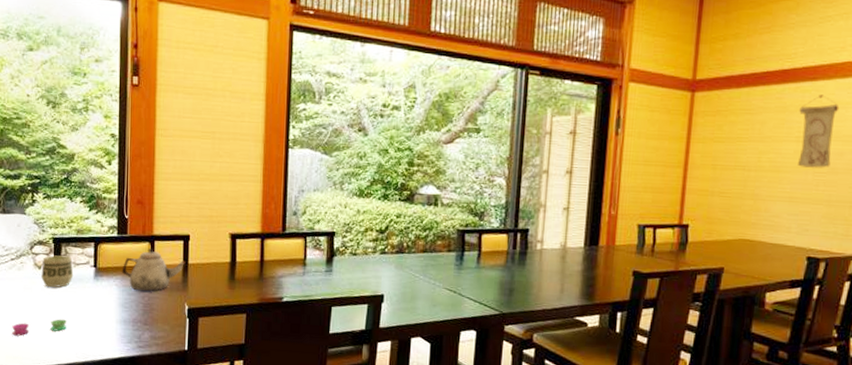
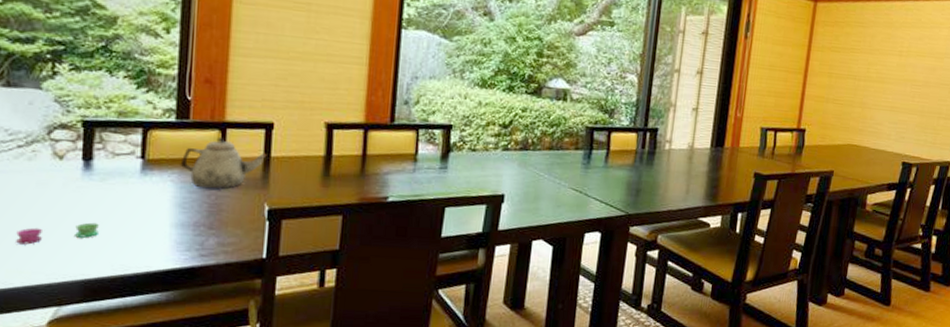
cup: present [41,255,74,288] -> none [63,142,112,184]
wall scroll: present [798,94,840,168] -> none [899,13,935,81]

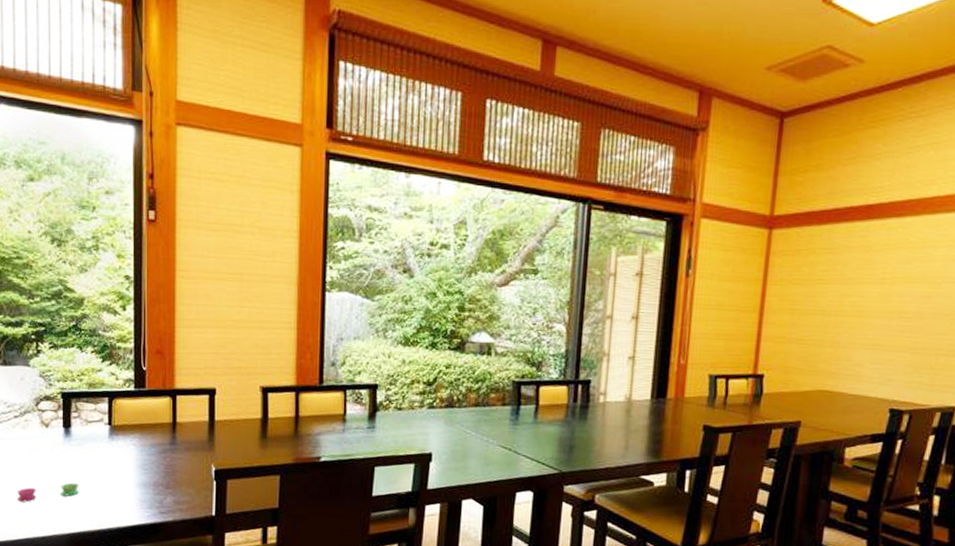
teapot: present [180,138,267,189] -> none [140,404,211,452]

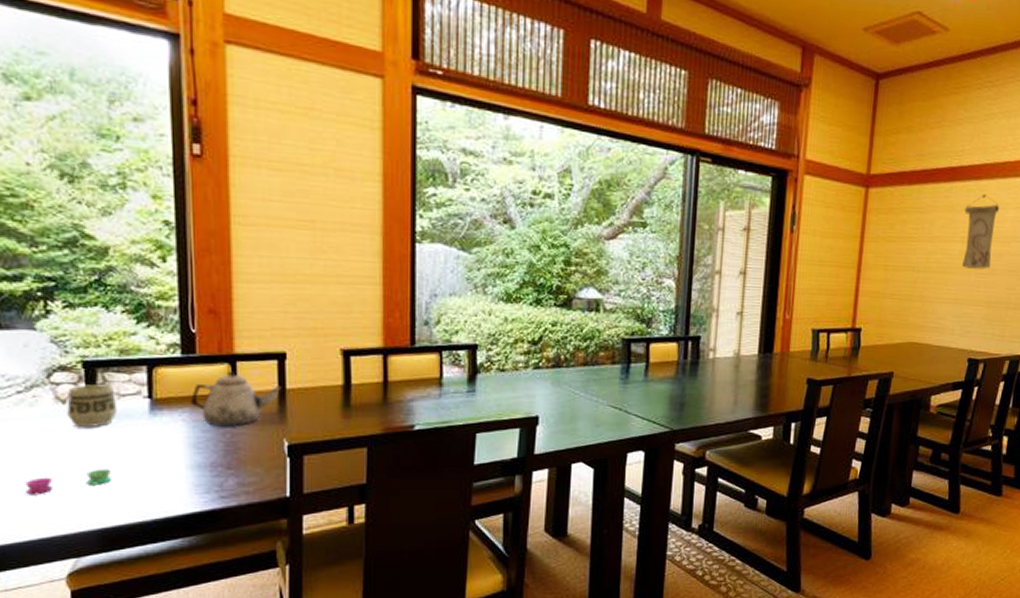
cup: none [49,412,86,448] -> present [67,384,118,428]
teapot: none [140,404,211,452] -> present [190,372,282,427]
wall scroll: none [882,232,928,313] -> present [962,194,1000,269]

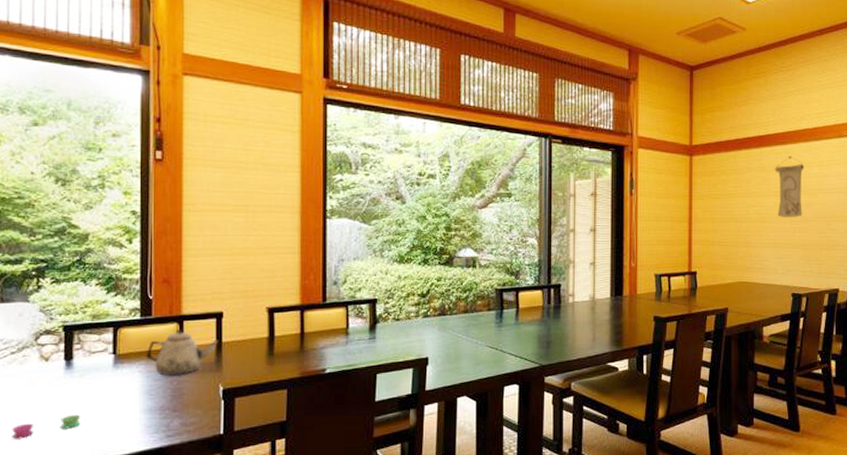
cup: present [67,384,118,428] -> none [49,344,89,381]

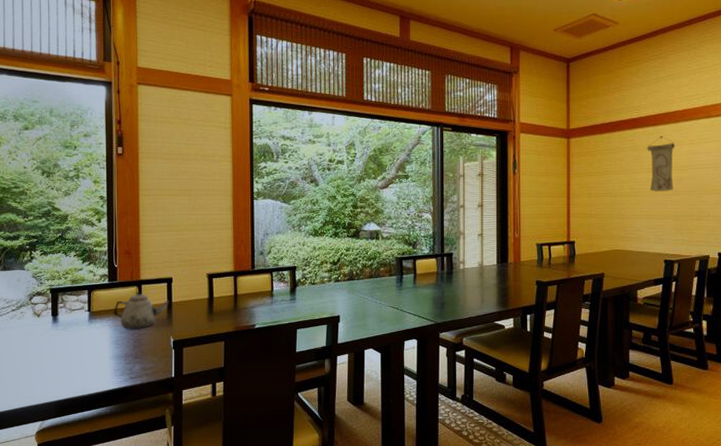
teacup: present [12,414,80,439] -> none [14,359,64,378]

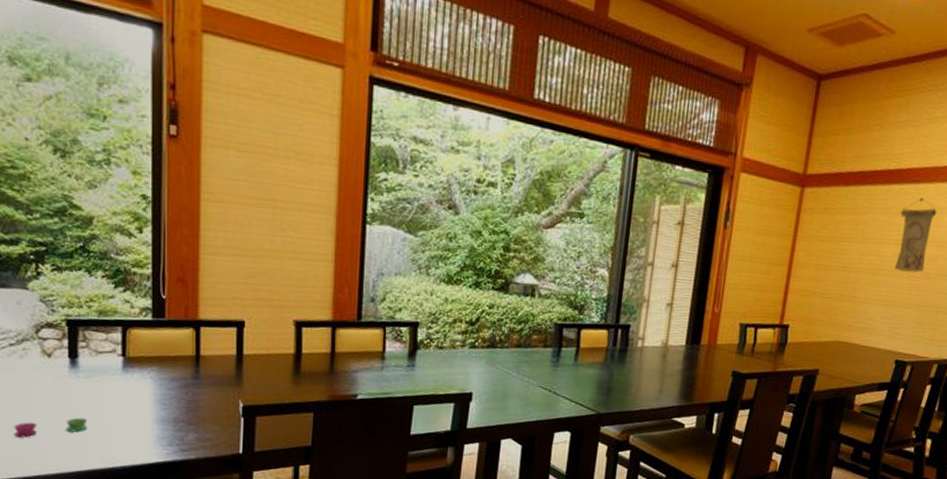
teacup: none [14,359,64,378] -> present [14,417,87,438]
teapot: present [113,292,169,329] -> none [158,336,239,386]

